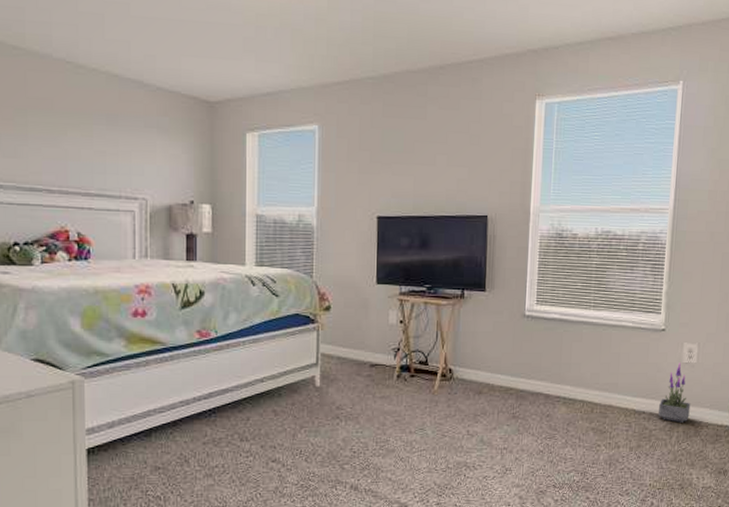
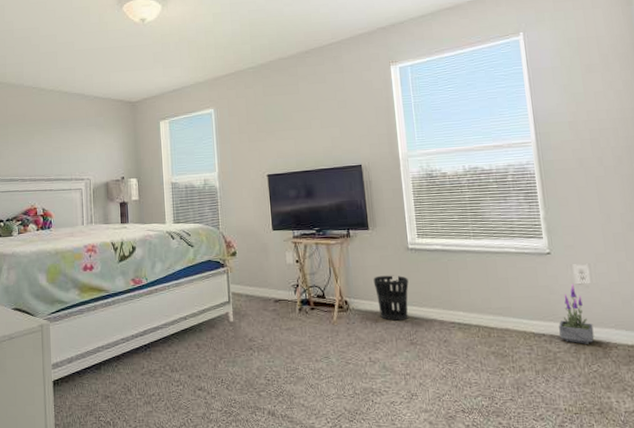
wastebasket: none [483,343,520,393] -> present [373,275,409,321]

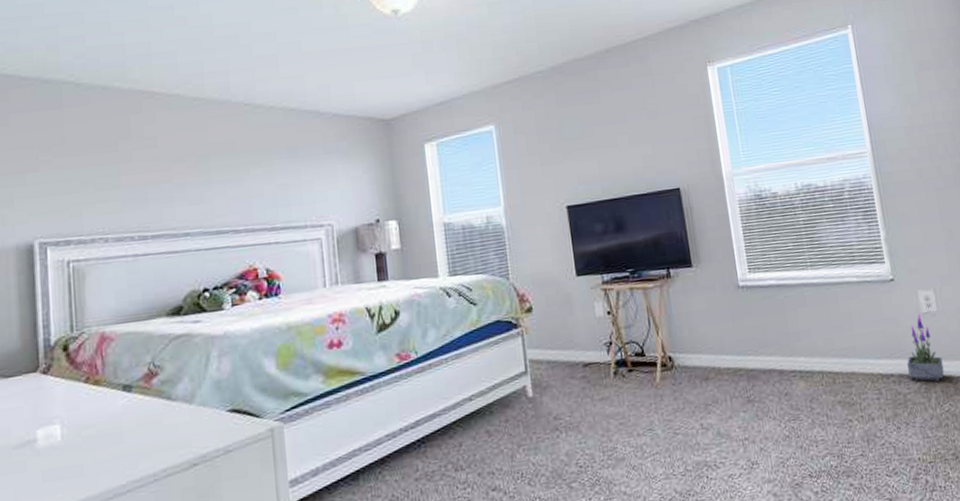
wastebasket: present [373,275,409,321] -> none [700,320,743,376]

